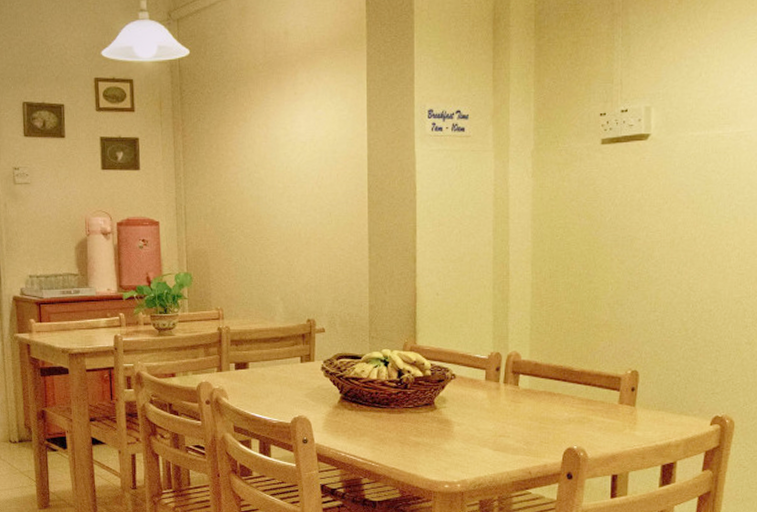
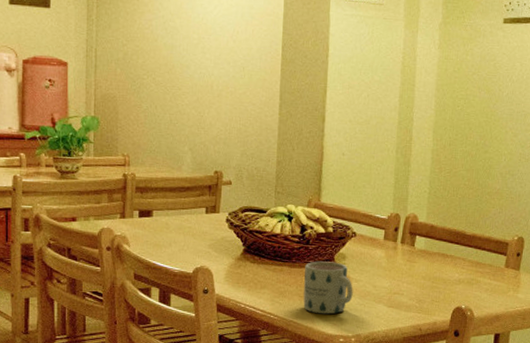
mug: none [404,406,456,460] -> present [303,261,353,315]

